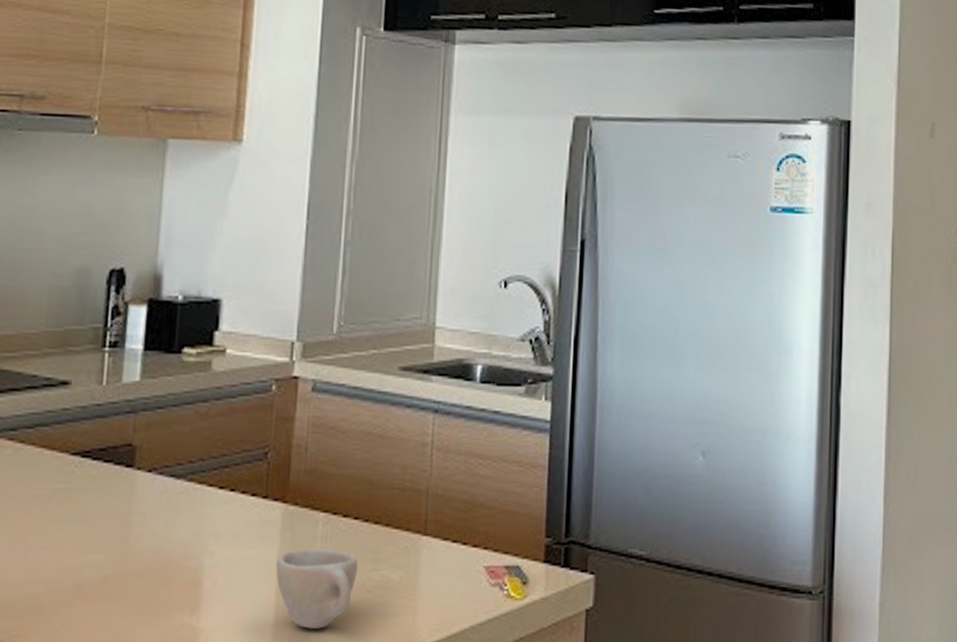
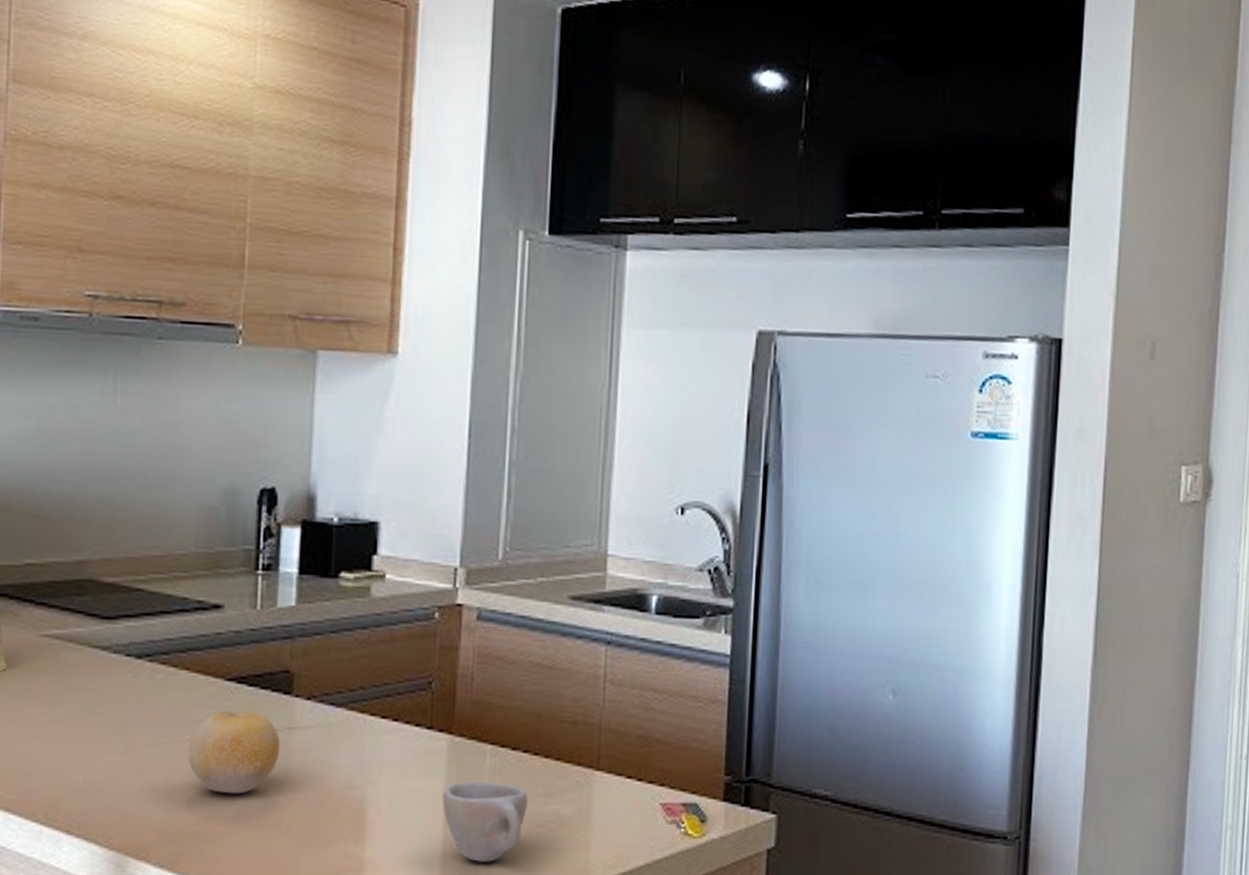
fruit: none [31,485,121,567] -> present [188,711,281,794]

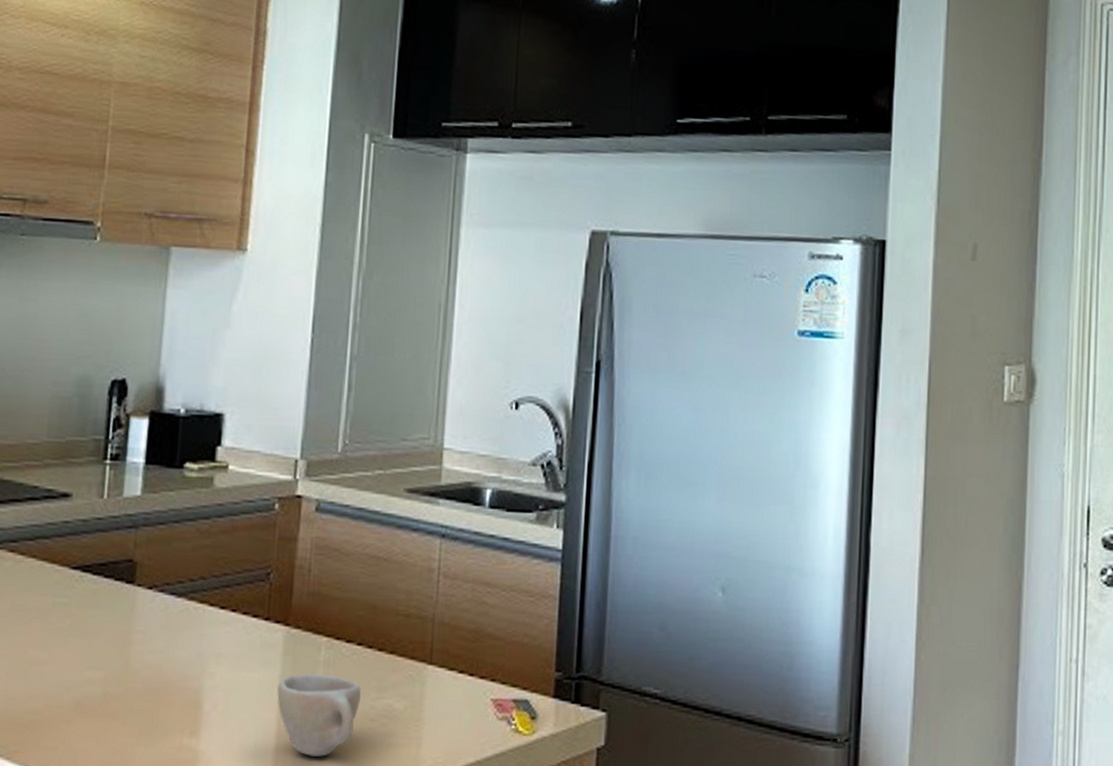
fruit: present [188,711,281,794] -> none [31,599,121,683]

